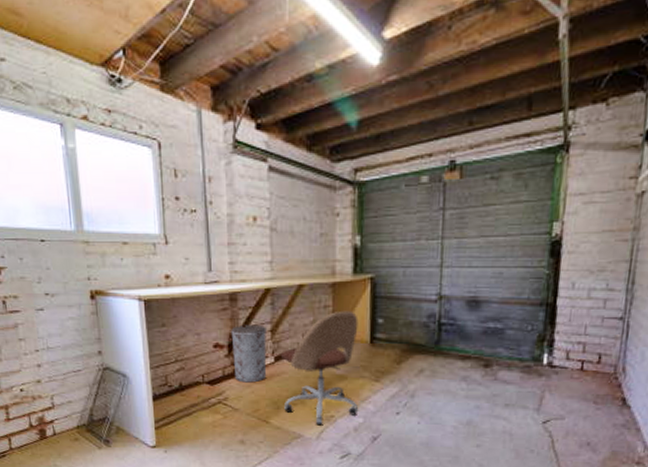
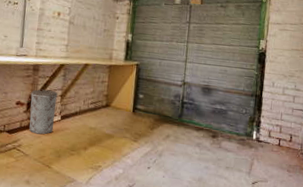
office chair: present [281,310,359,424] -> none [64,86,126,172]

